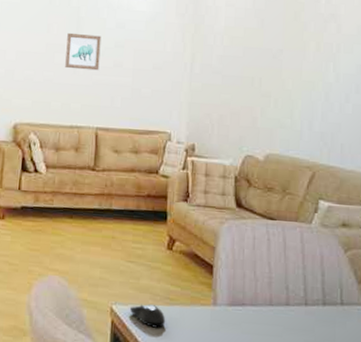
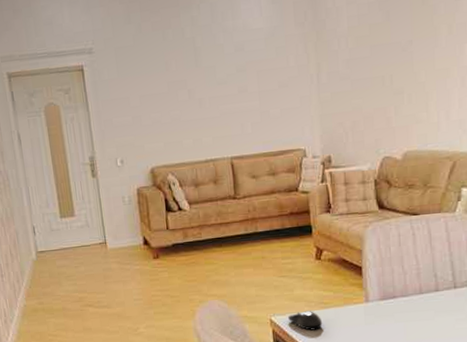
wall art: present [65,32,102,71] -> none [187,63,225,104]

